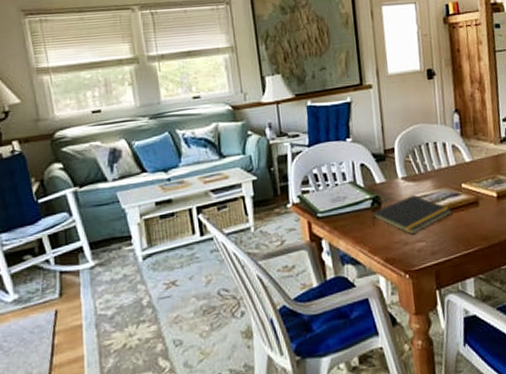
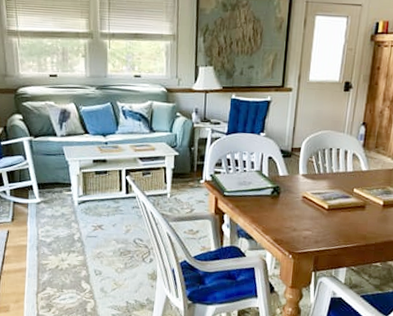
notepad: present [371,194,452,235] -> none [269,190,340,224]

